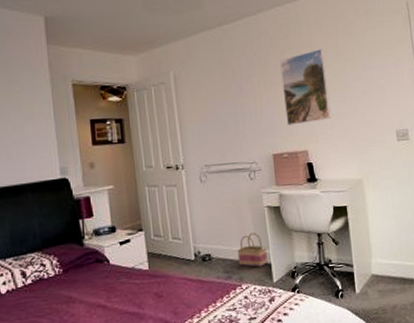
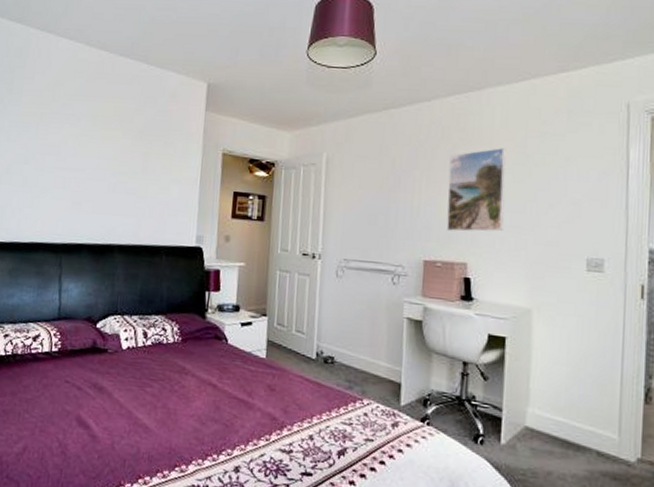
basket: present [237,232,268,267] -> none [363,344,399,385]

